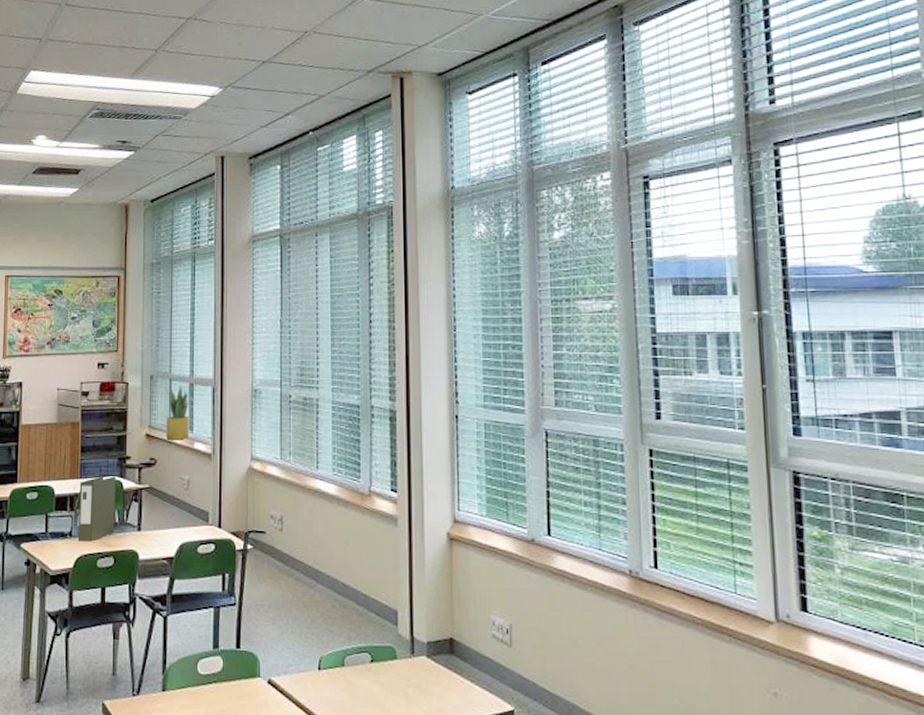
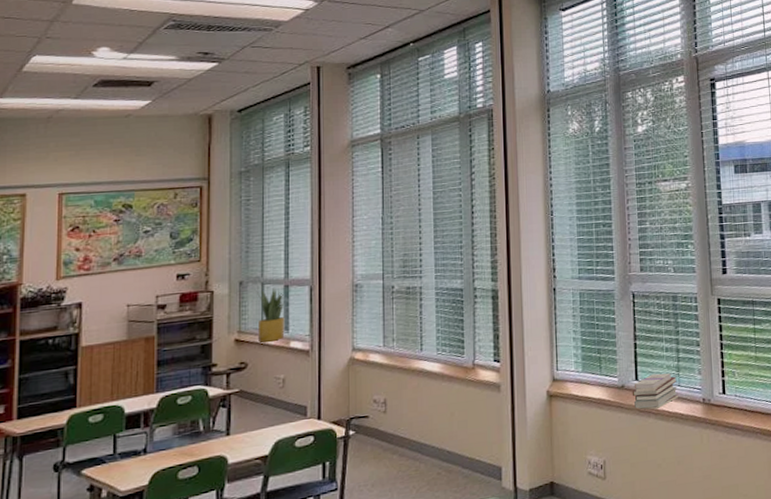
binder: present [77,476,116,542] -> none [153,385,200,457]
books: none [543,531,600,574] -> present [632,373,679,410]

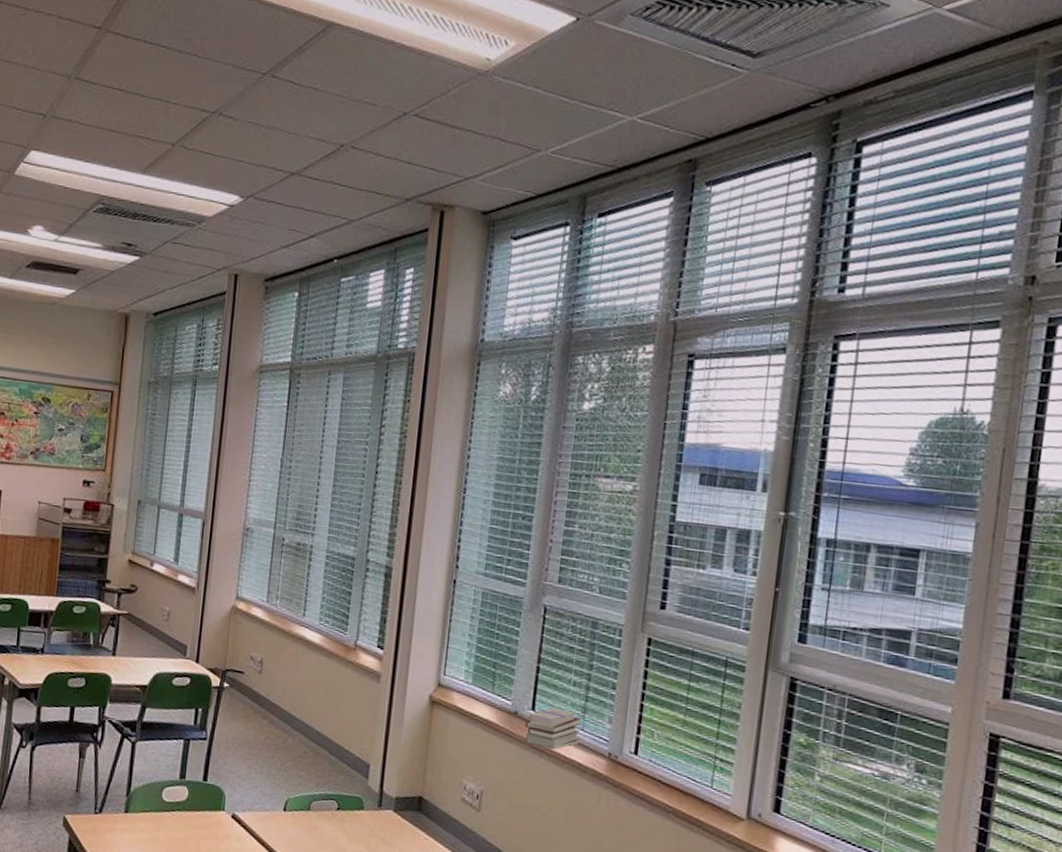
planter: present [257,288,285,343] -> none [150,514,178,571]

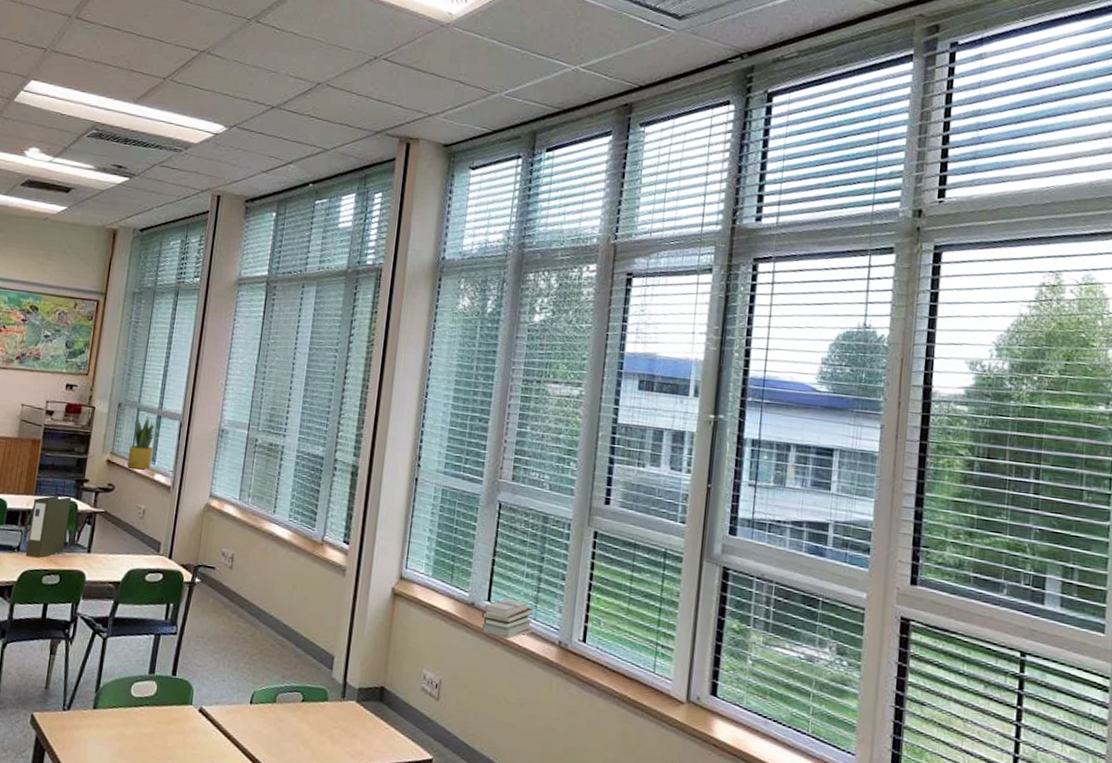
binder: none [49,596,94,661] -> present [25,495,72,559]
planter: none [150,514,178,571] -> present [127,416,156,470]

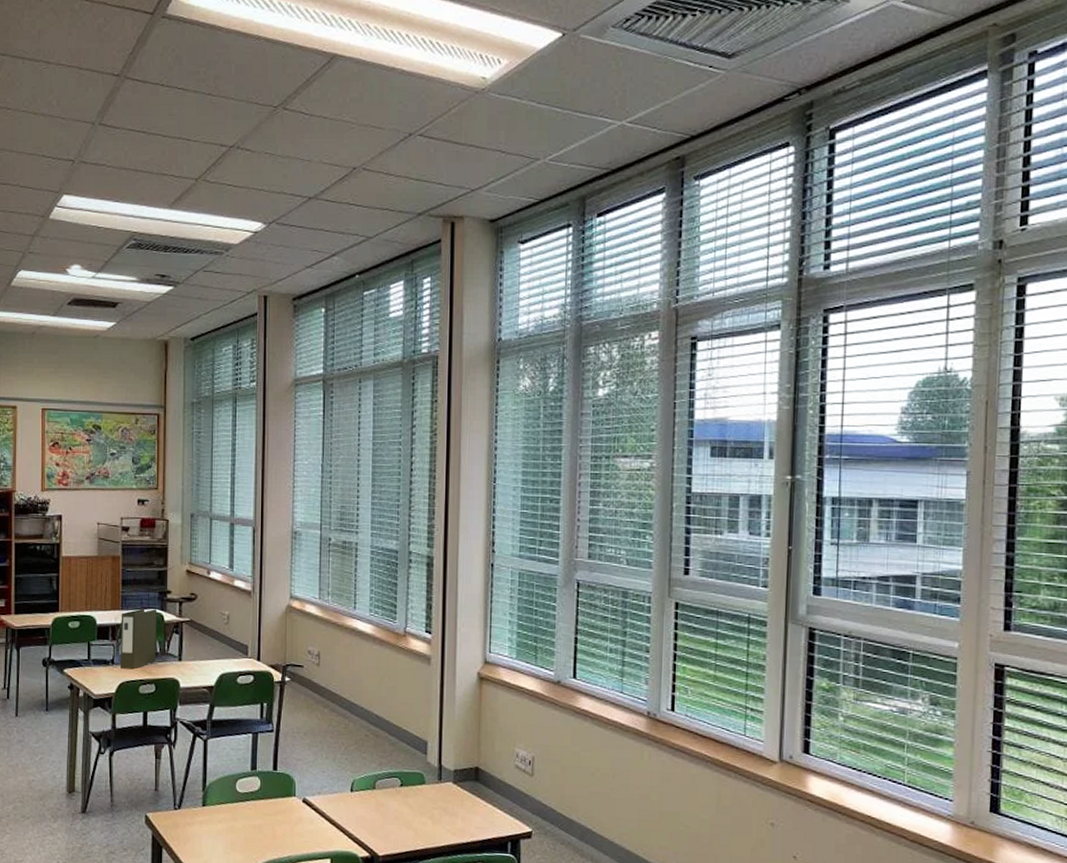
planter: present [127,416,156,470] -> none [206,524,230,577]
books: present [481,598,533,640] -> none [568,675,621,714]

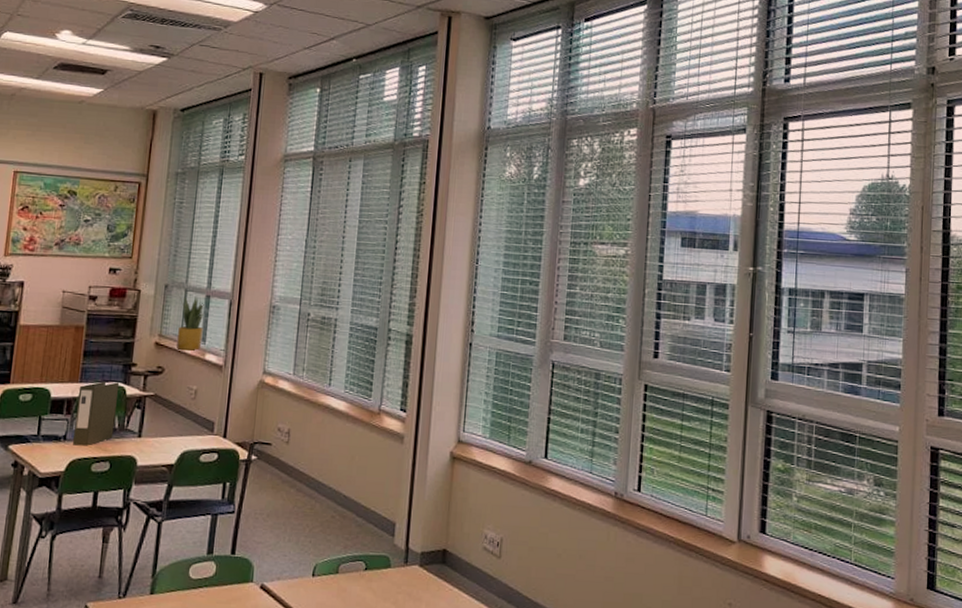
planter: none [206,524,230,577] -> present [177,296,205,351]

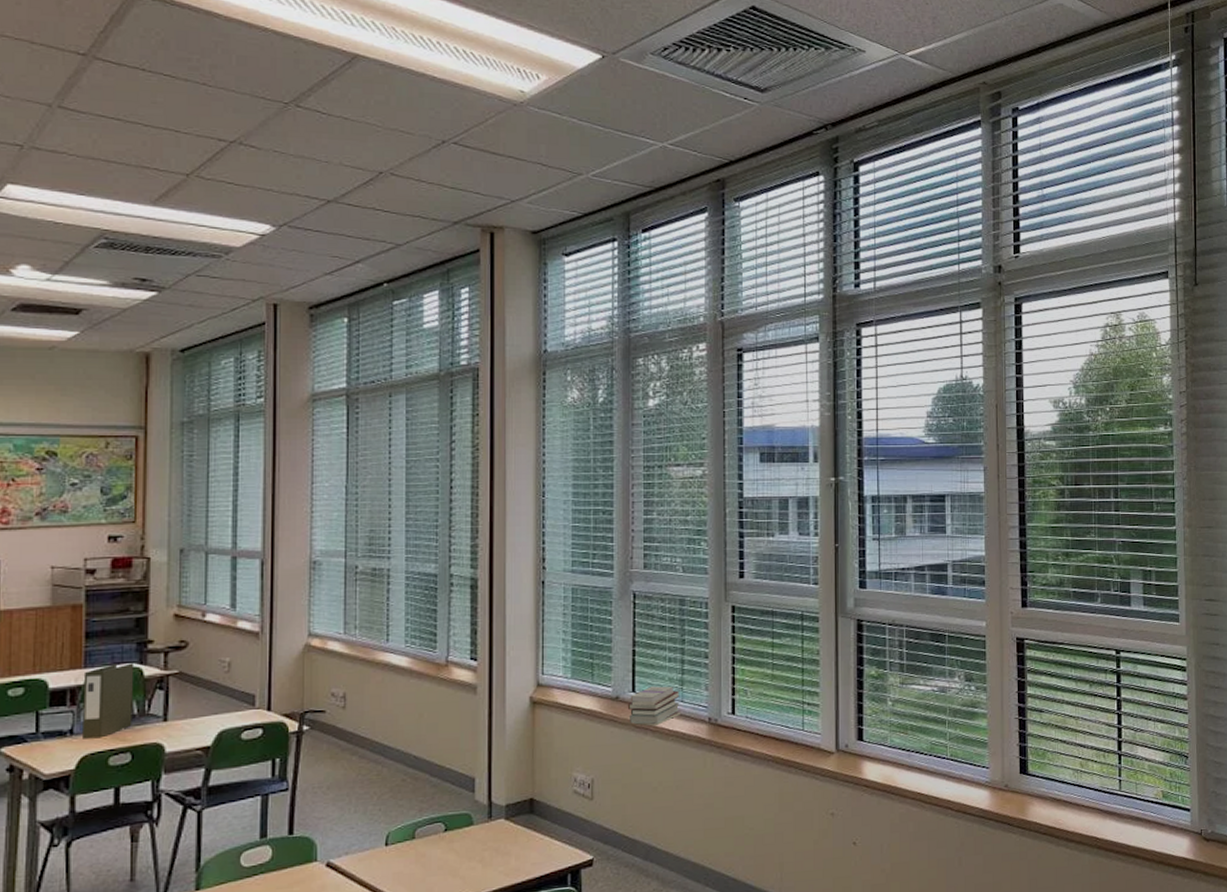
planter: present [177,296,205,351] -> none [200,558,232,620]
books: none [539,455,589,494] -> present [627,686,681,727]

